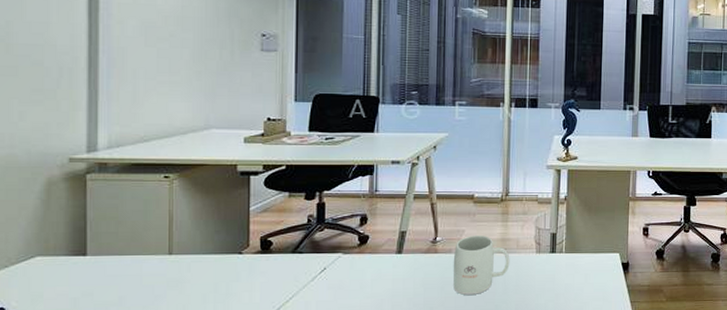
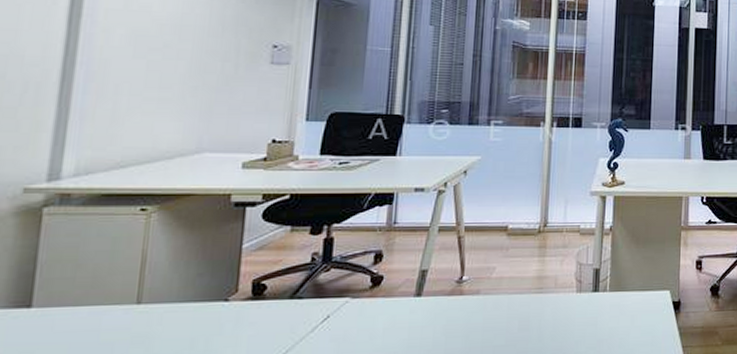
mug: present [453,235,510,296] -> none [480,273,547,345]

